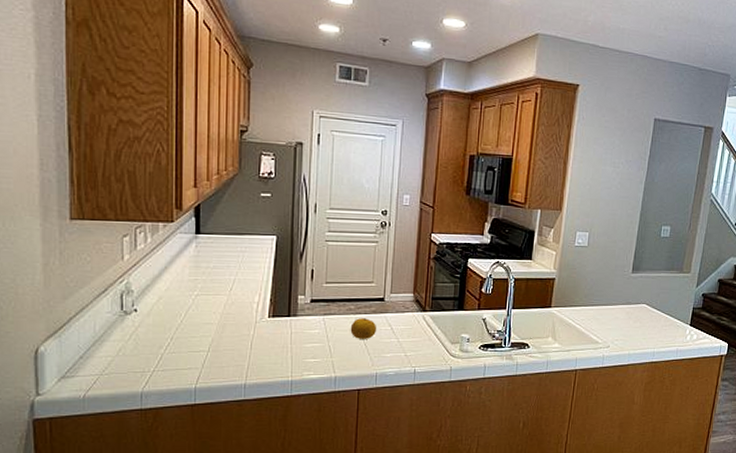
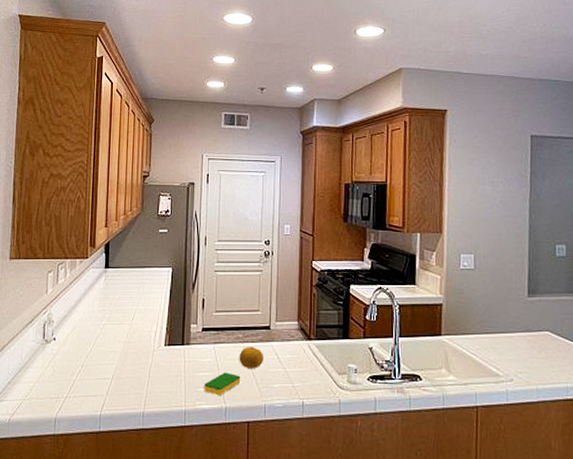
dish sponge: none [312,343,352,366] -> present [204,372,241,396]

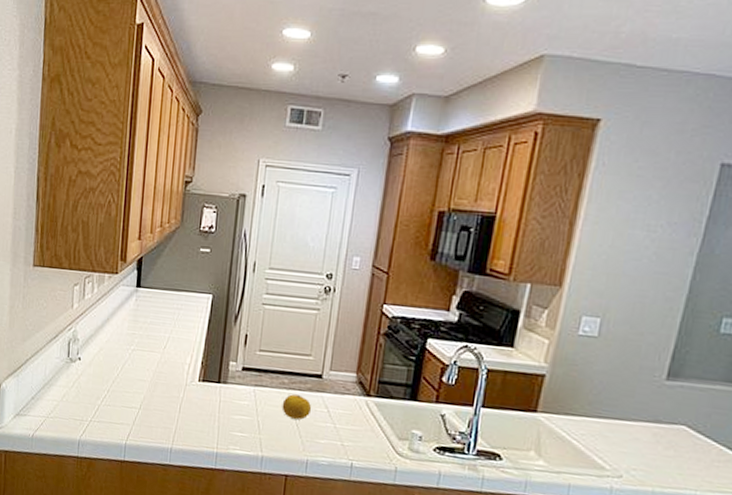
dish sponge: present [204,372,241,396] -> none [239,418,283,444]

